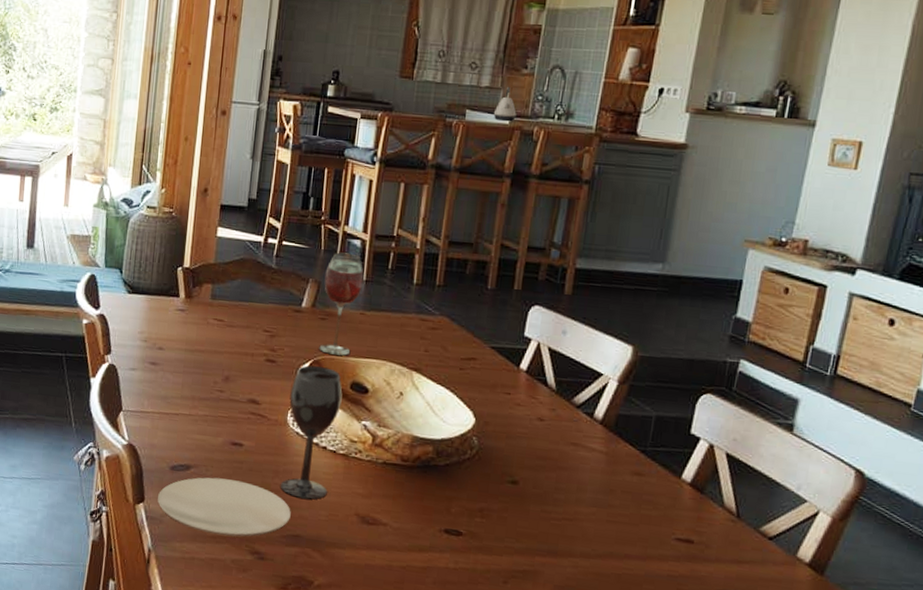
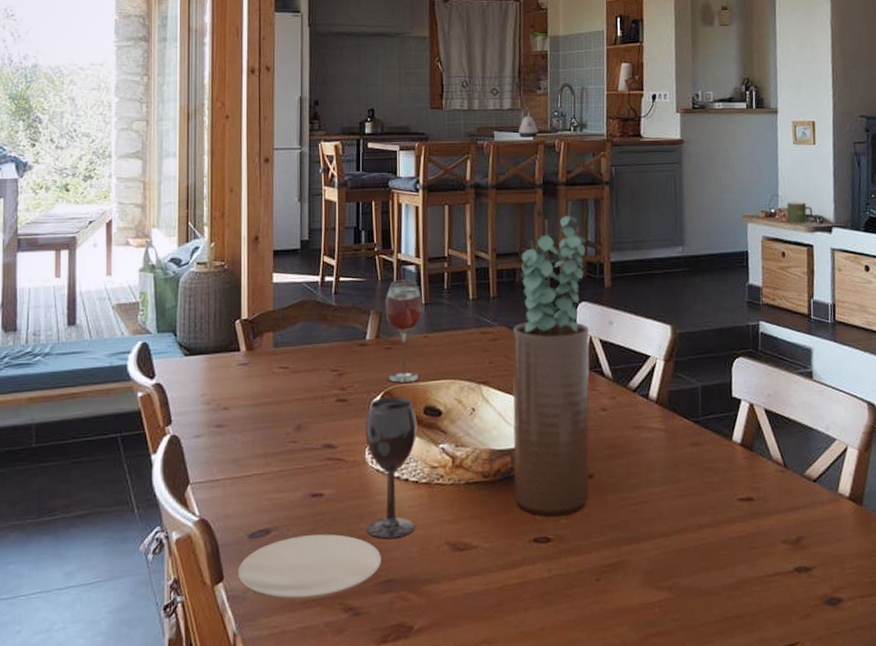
vase: none [430,196,552,515] -> present [512,201,590,516]
mug: none [800,232,835,260] -> present [786,201,813,224]

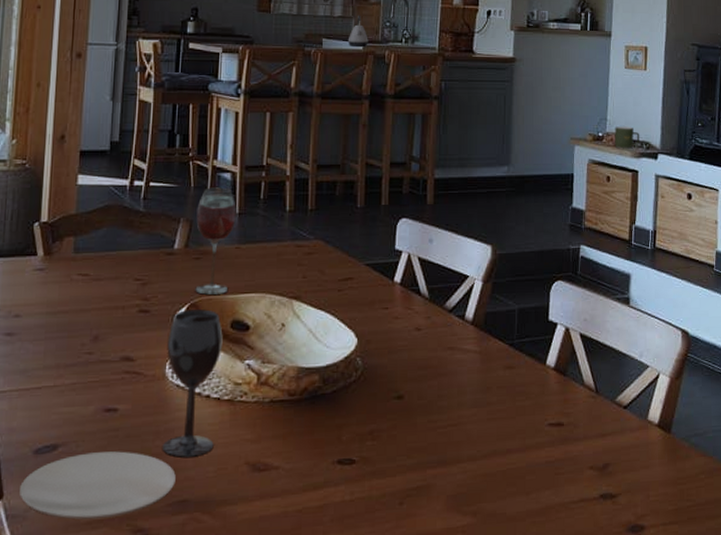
vase: present [512,201,590,516] -> none [320,115,411,438]

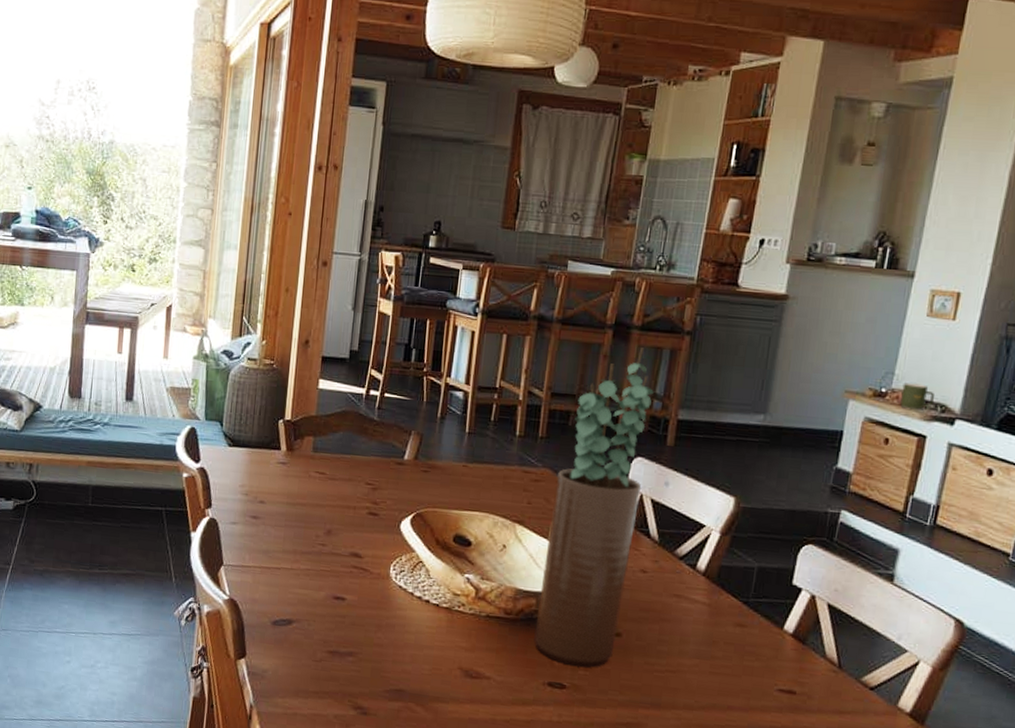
plate: present [20,451,176,521] -> none [259,632,394,692]
wine glass: present [161,309,223,457] -> none [382,518,446,654]
wineglass: present [195,187,236,295] -> none [421,404,467,508]
vase: none [320,115,411,438] -> present [534,347,654,667]
kettle: present [347,15,368,48] -> none [595,237,619,273]

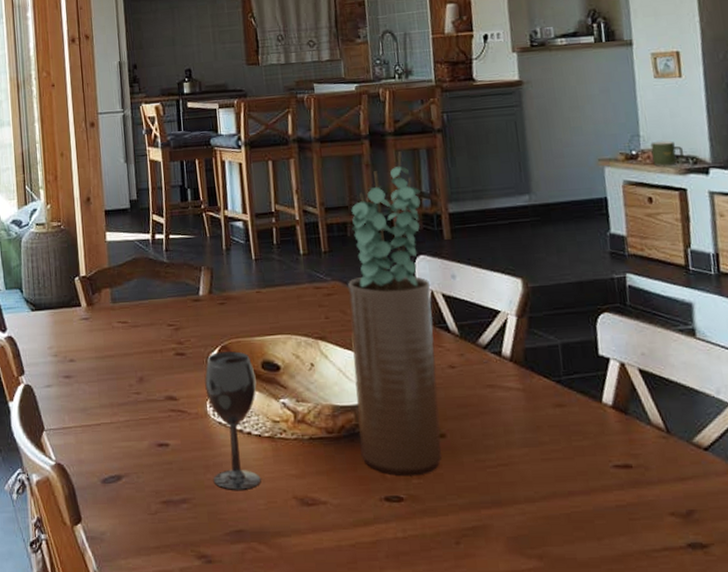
wine glass: none [382,518,446,654] -> present [204,351,261,490]

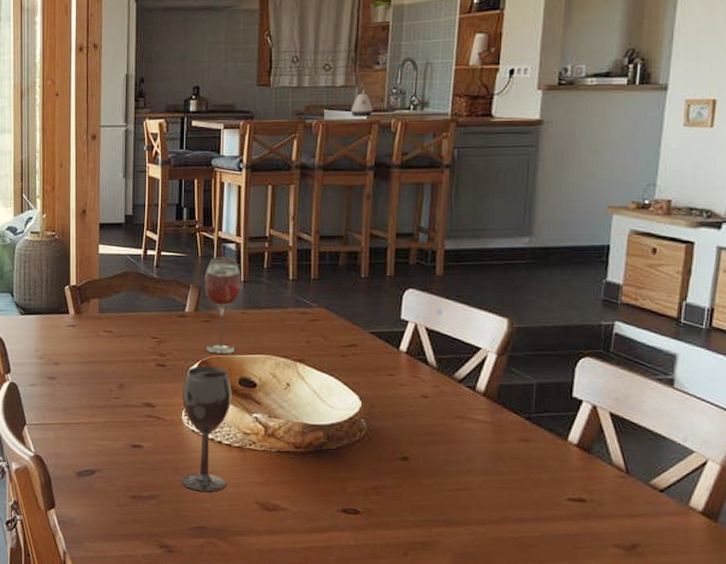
wineglass: none [215,235,255,338] -> present [204,257,241,354]
kettle: none [339,56,361,89] -> present [350,83,373,117]
vase: present [347,151,442,475] -> none [325,185,419,492]
mug: present [650,141,684,167] -> none [665,192,698,218]

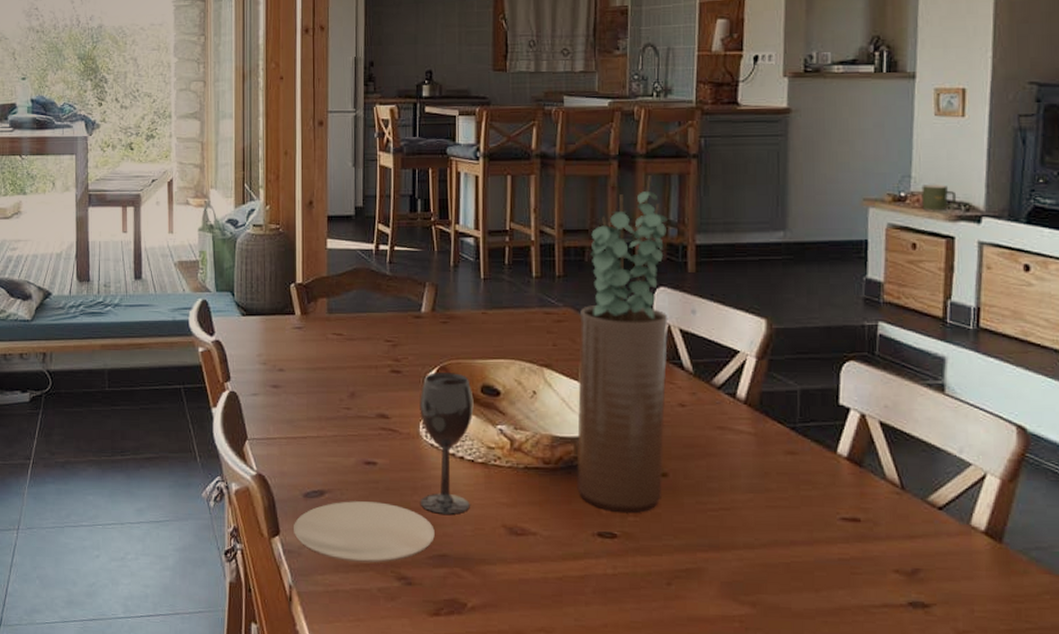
plate: none [68,479,194,534] -> present [294,501,435,564]
wineglass: present [204,257,241,354] -> none [441,252,481,359]
vase: none [325,185,419,492] -> present [577,175,668,513]
kettle: present [350,83,373,117] -> none [591,68,615,104]
mug: none [665,192,698,218] -> present [921,184,956,211]

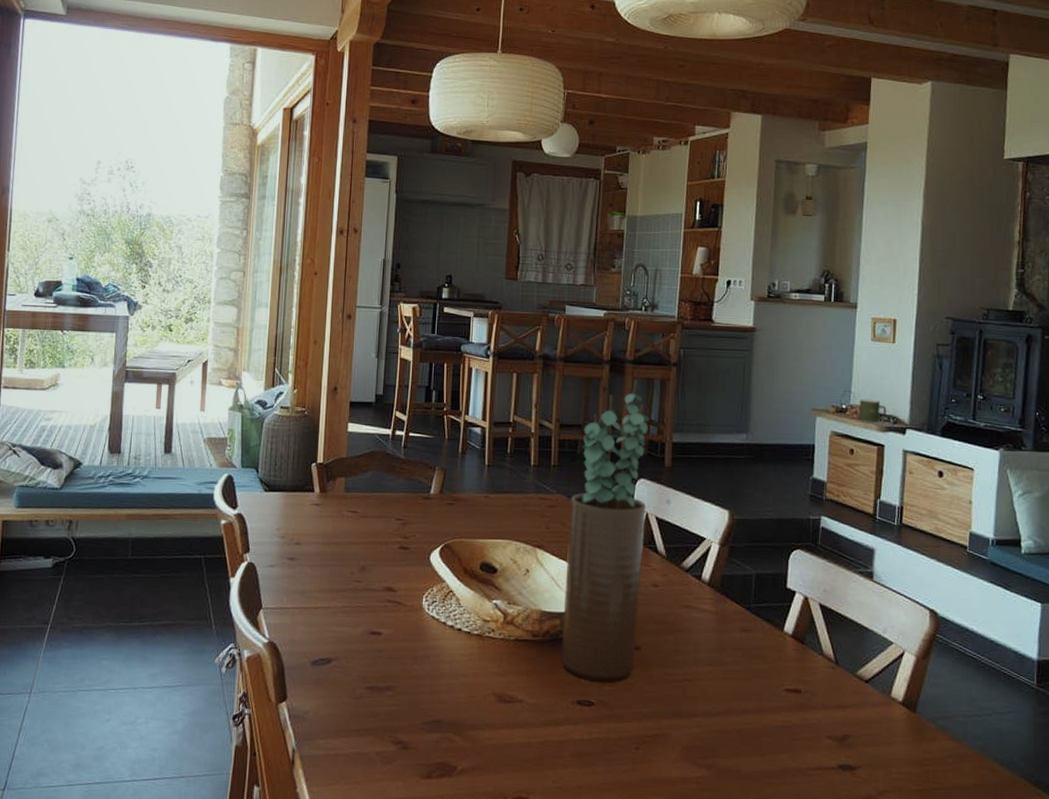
plate: present [294,501,435,564] -> none [300,669,431,728]
wine glass: present [419,372,474,515] -> none [419,550,473,683]

